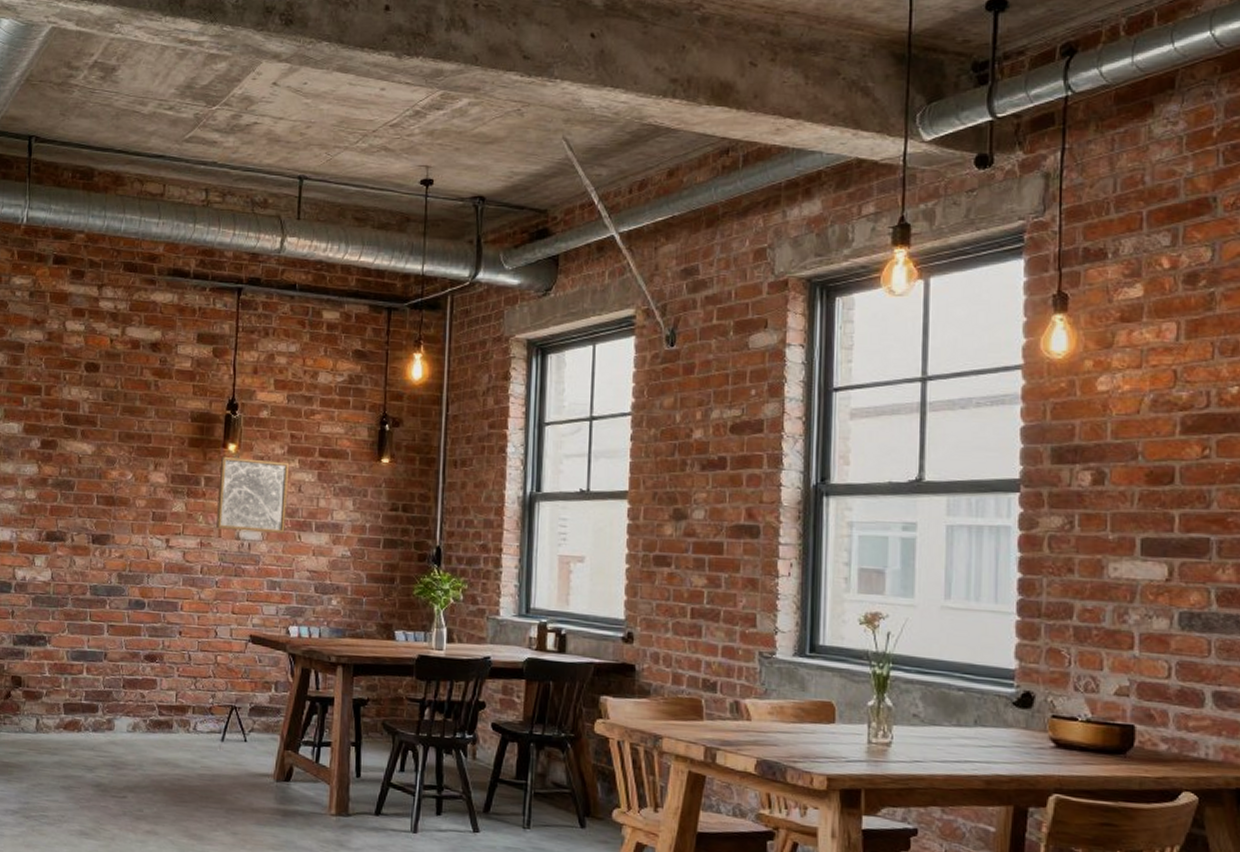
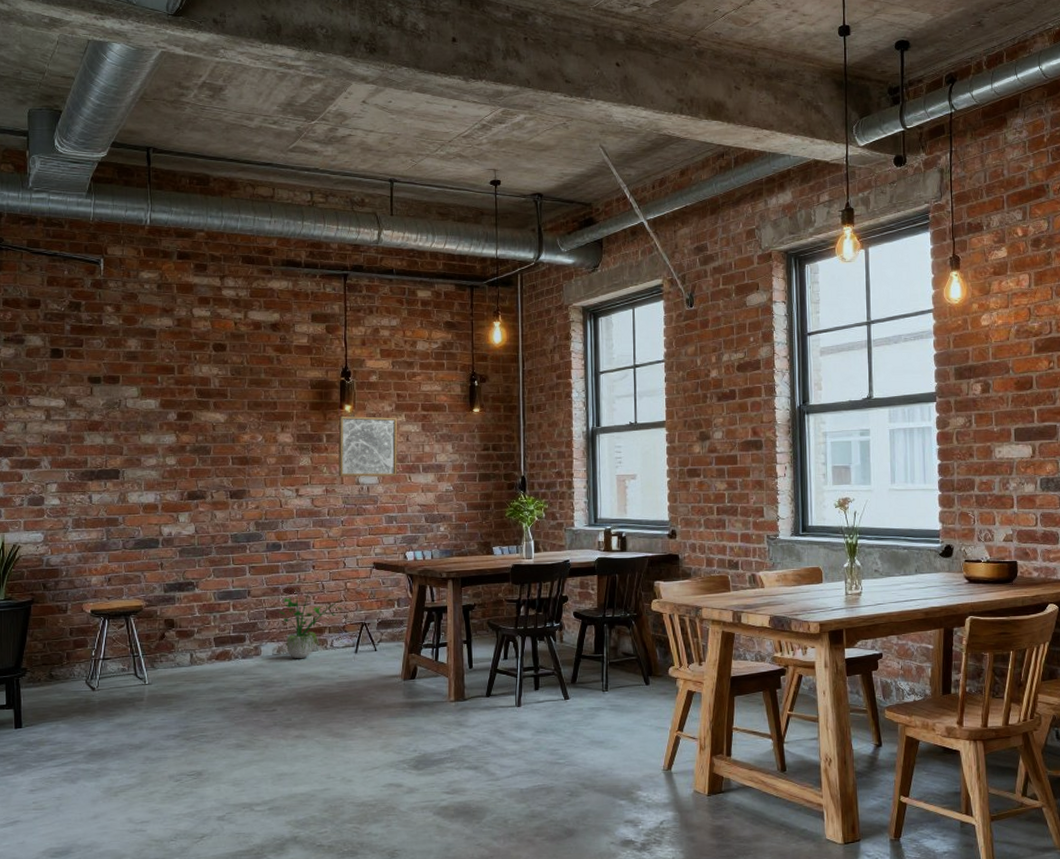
potted plant: none [136,653,210,741] -> present [278,586,343,659]

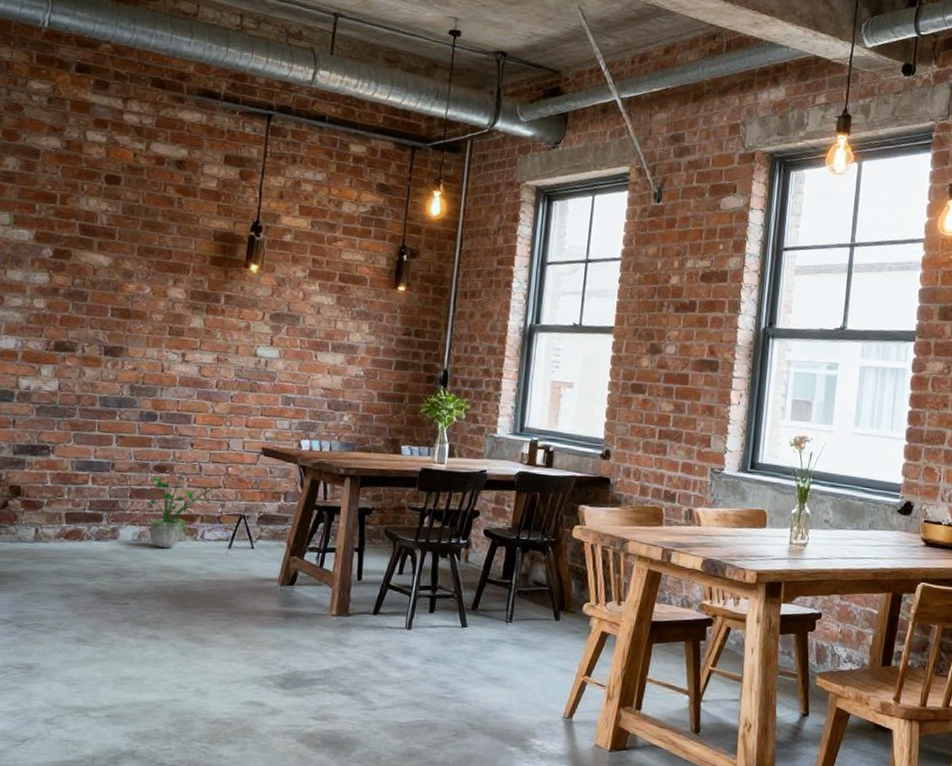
wall art: present [338,416,398,477] -> none [234,275,310,352]

